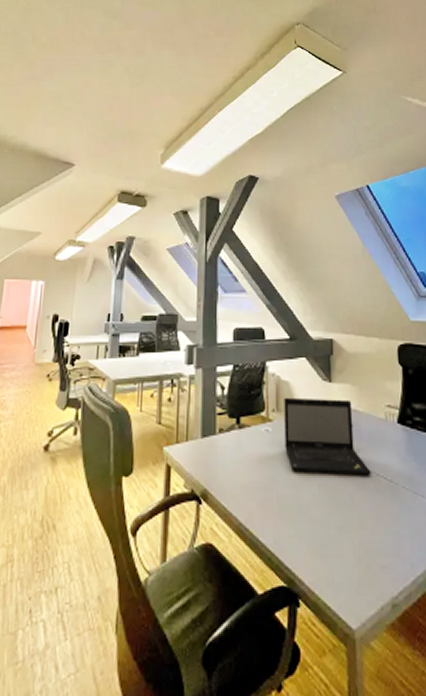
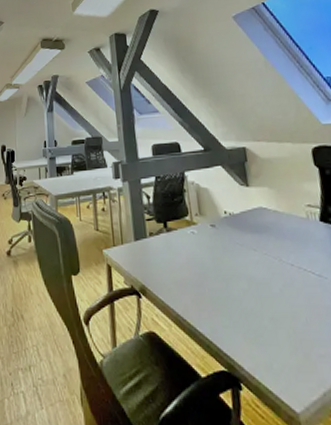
laptop: present [284,397,371,476] -> none [205,201,299,271]

